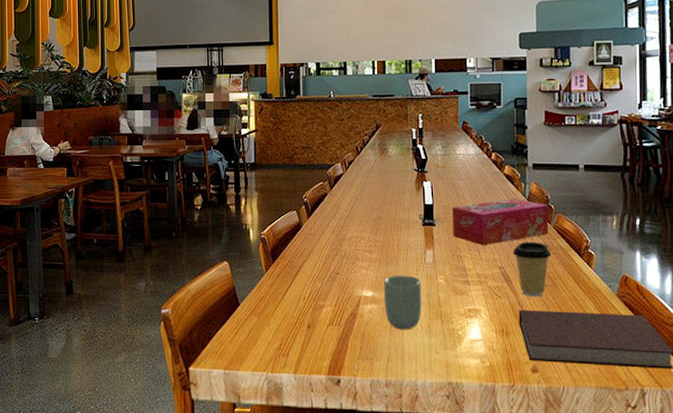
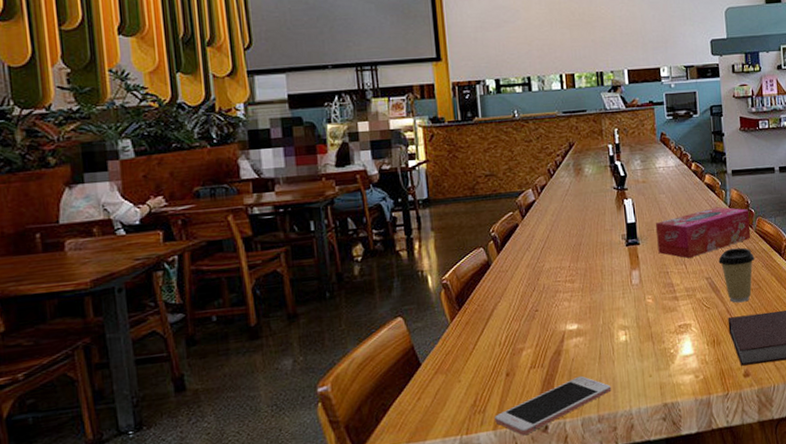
cell phone: none [296,340,400,384] -> present [495,375,612,436]
cup: present [383,275,422,330] -> none [588,300,632,360]

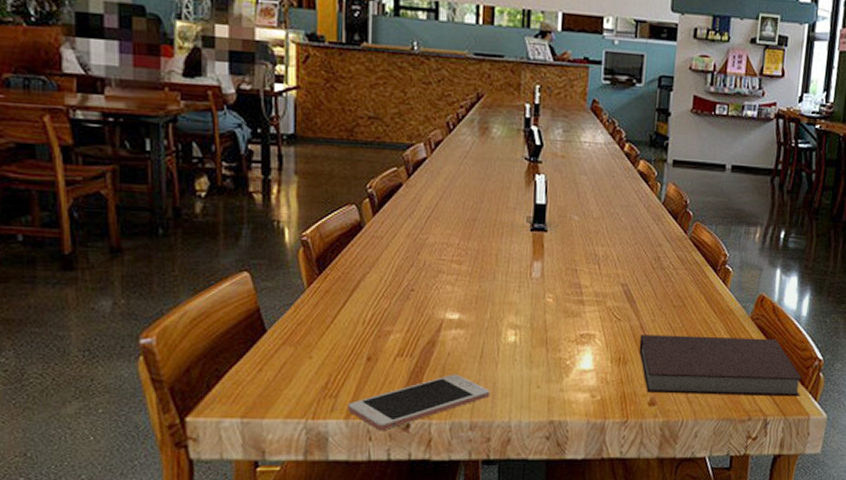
tissue box: present [656,207,751,259] -> none [568,202,686,258]
coffee cup: present [718,247,755,303] -> none [639,254,685,320]

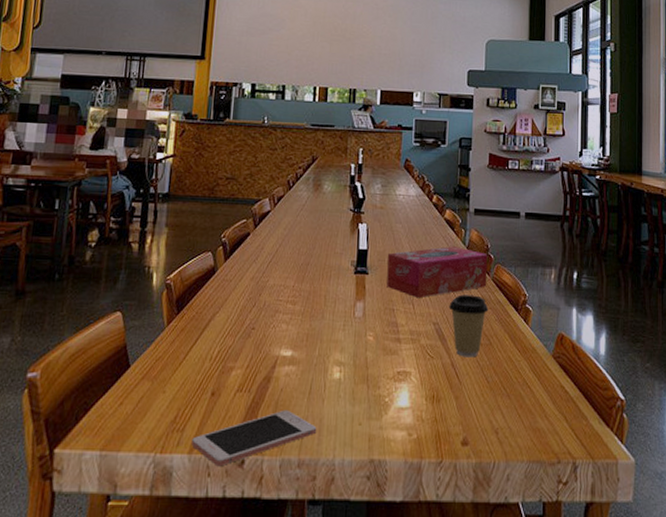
tissue box: none [568,202,686,258] -> present [386,246,488,299]
coffee cup: none [639,254,685,320] -> present [449,294,489,358]
notebook: present [639,335,802,397] -> none [451,373,606,438]

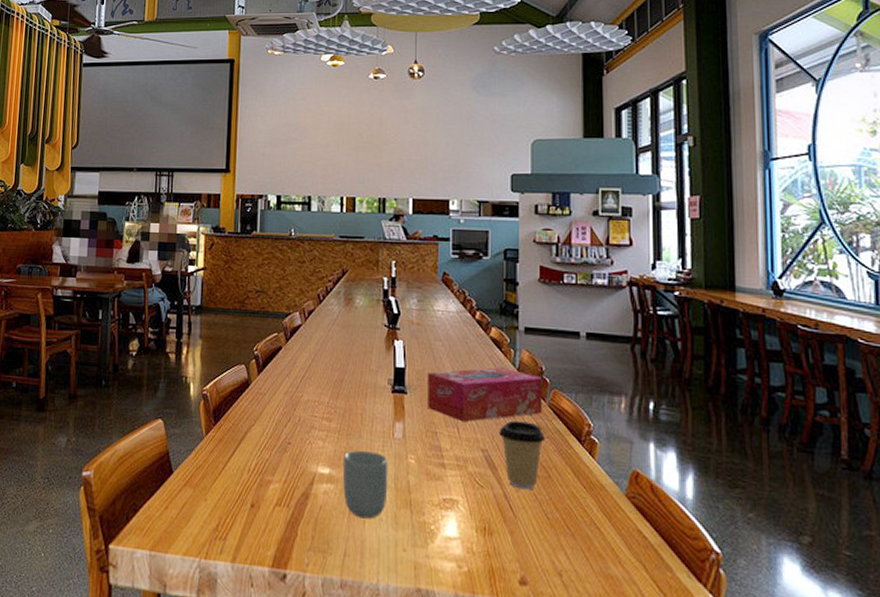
cell phone: present [191,409,317,467] -> none [234,528,359,579]
cup: none [304,330,349,397] -> present [342,450,389,519]

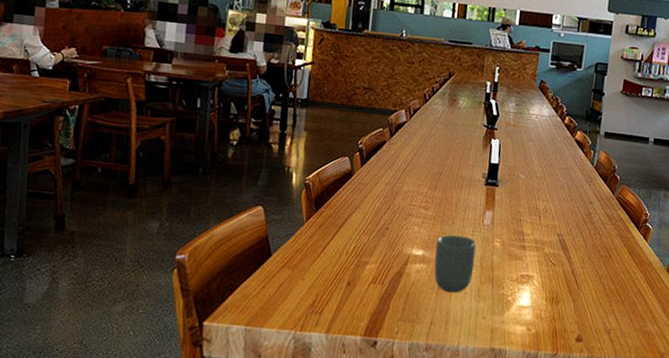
tissue box: present [427,367,543,423] -> none [515,165,615,212]
coffee cup: present [499,420,546,490] -> none [573,210,611,267]

